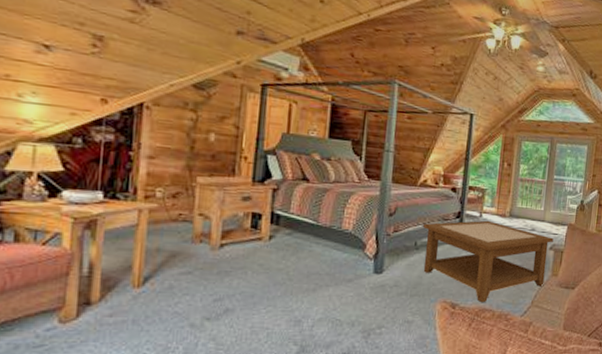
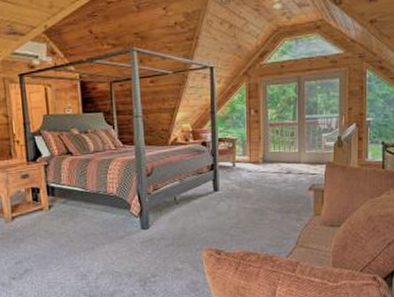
coffee table: present [423,220,554,302] -> none [180,169,312,247]

